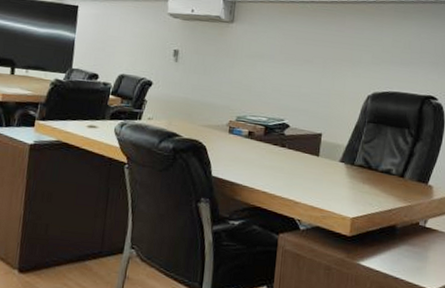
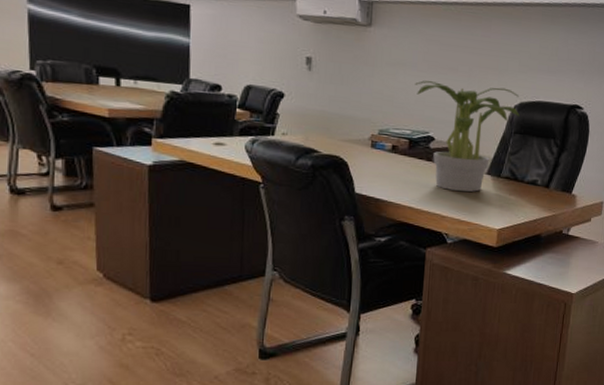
potted plant: none [272,71,373,179] -> present [415,80,520,192]

